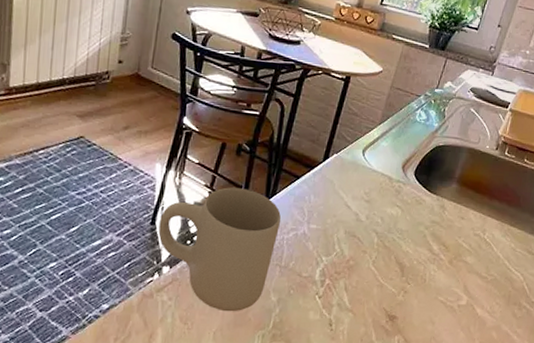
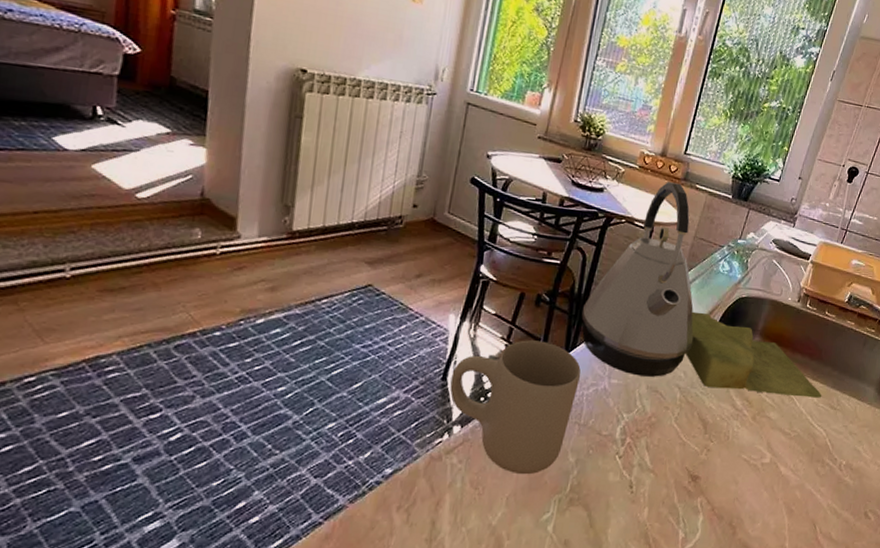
kettle: none [280,32,391,223] -> present [581,181,694,377]
sponge: none [383,160,520,244] -> present [686,311,822,398]

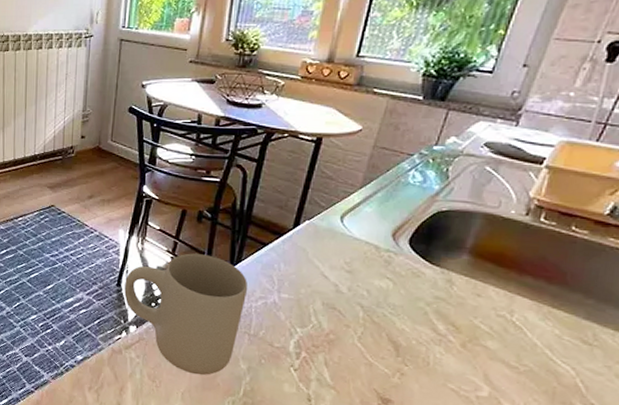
kettle: present [581,181,694,377] -> none [245,88,378,294]
sponge: present [686,311,822,398] -> none [368,227,568,330]

